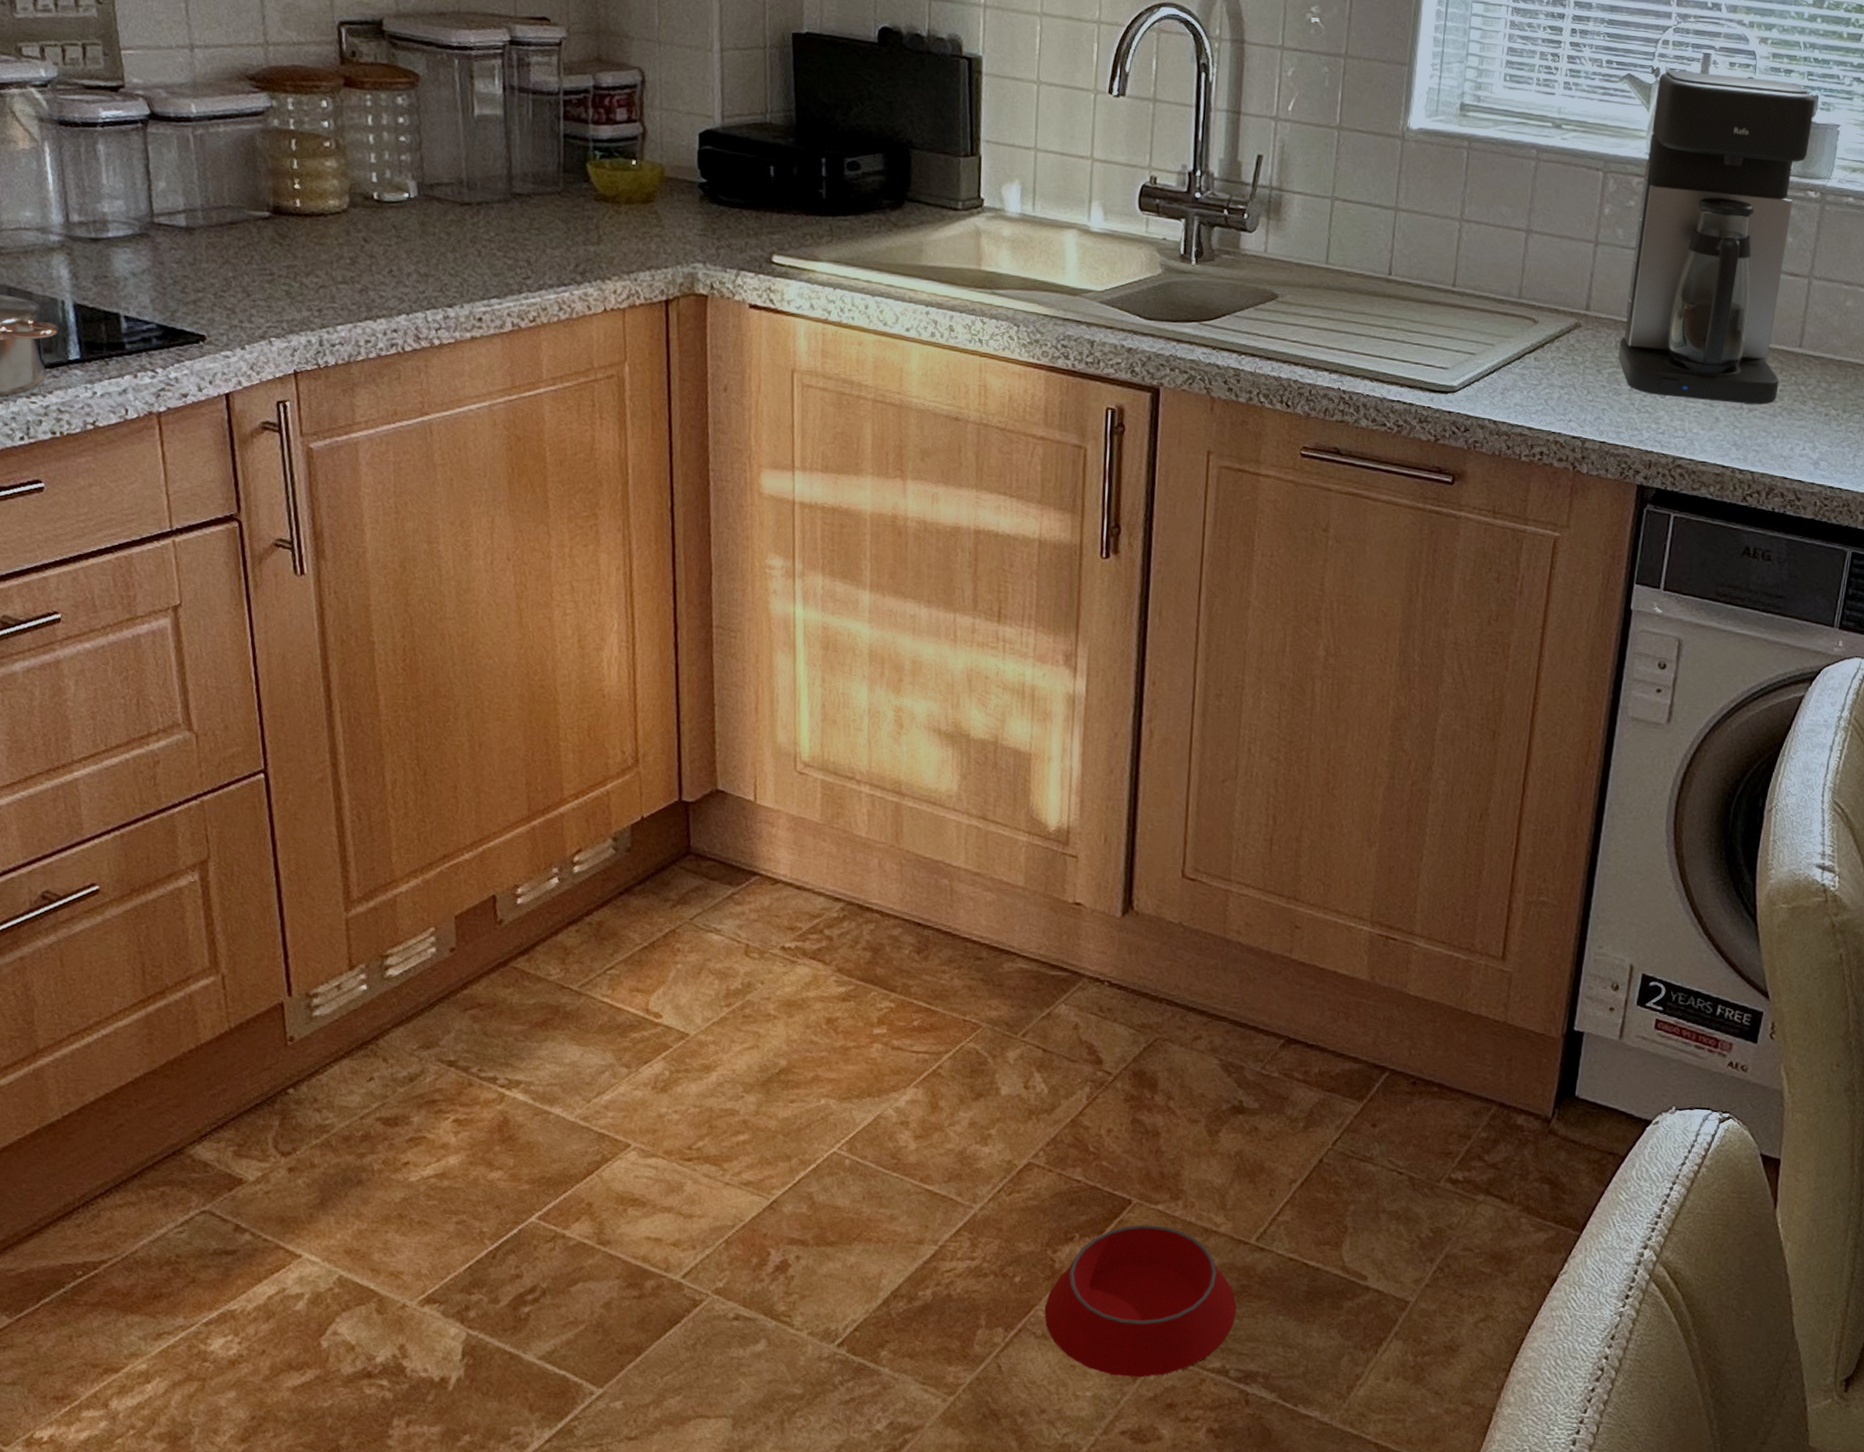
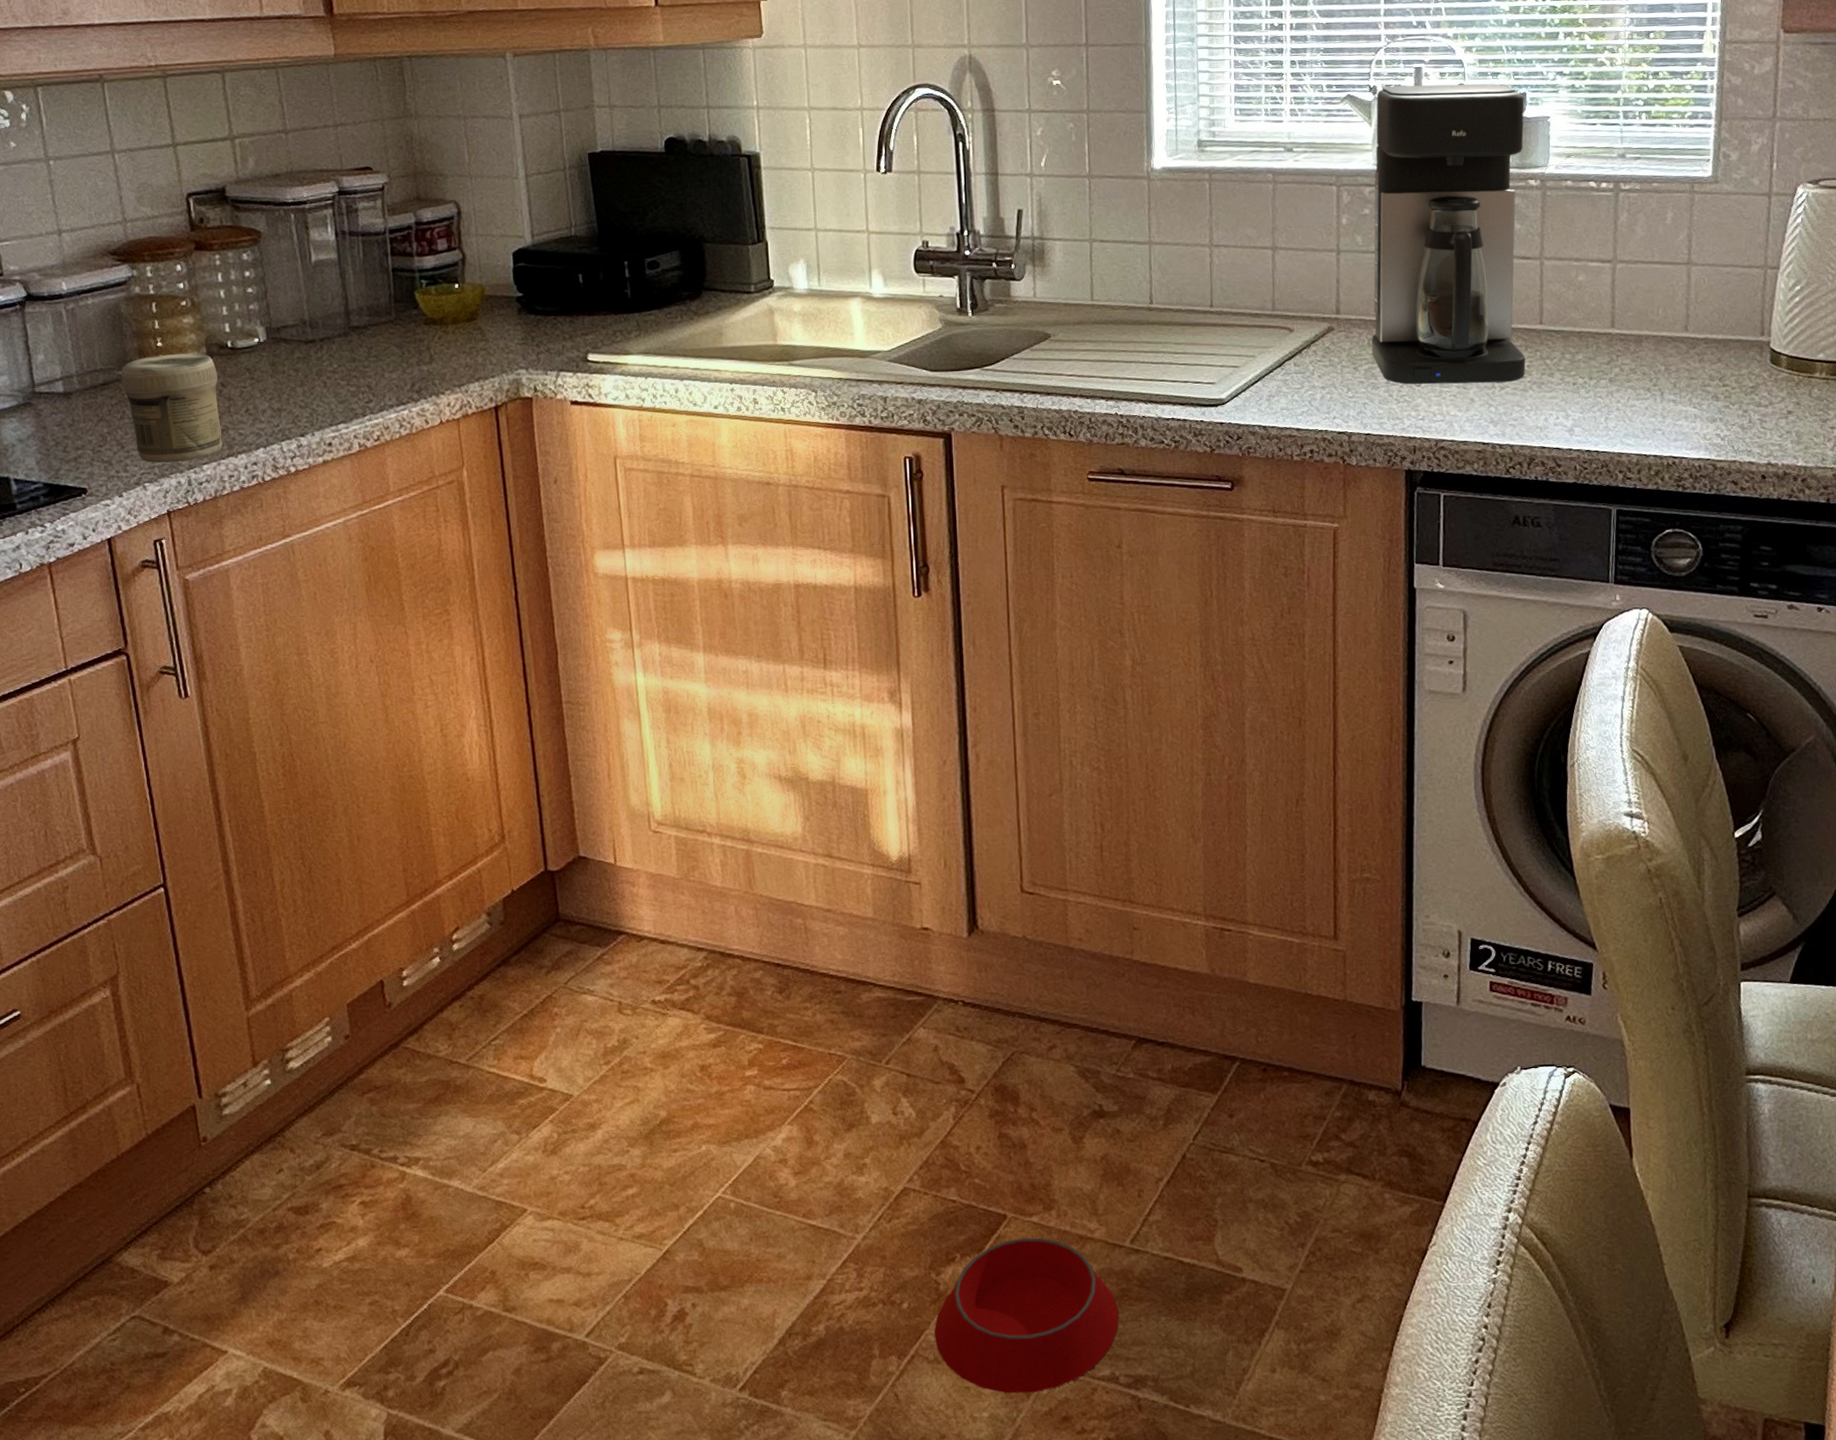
jar: none [251,198,361,319] -> present [121,353,222,463]

